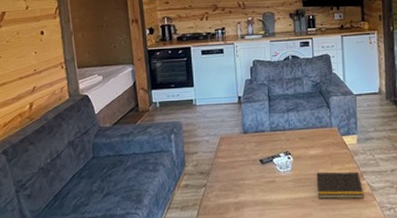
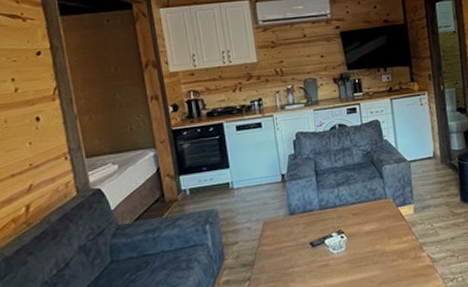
notepad: present [316,171,364,199] -> none [373,243,425,278]

